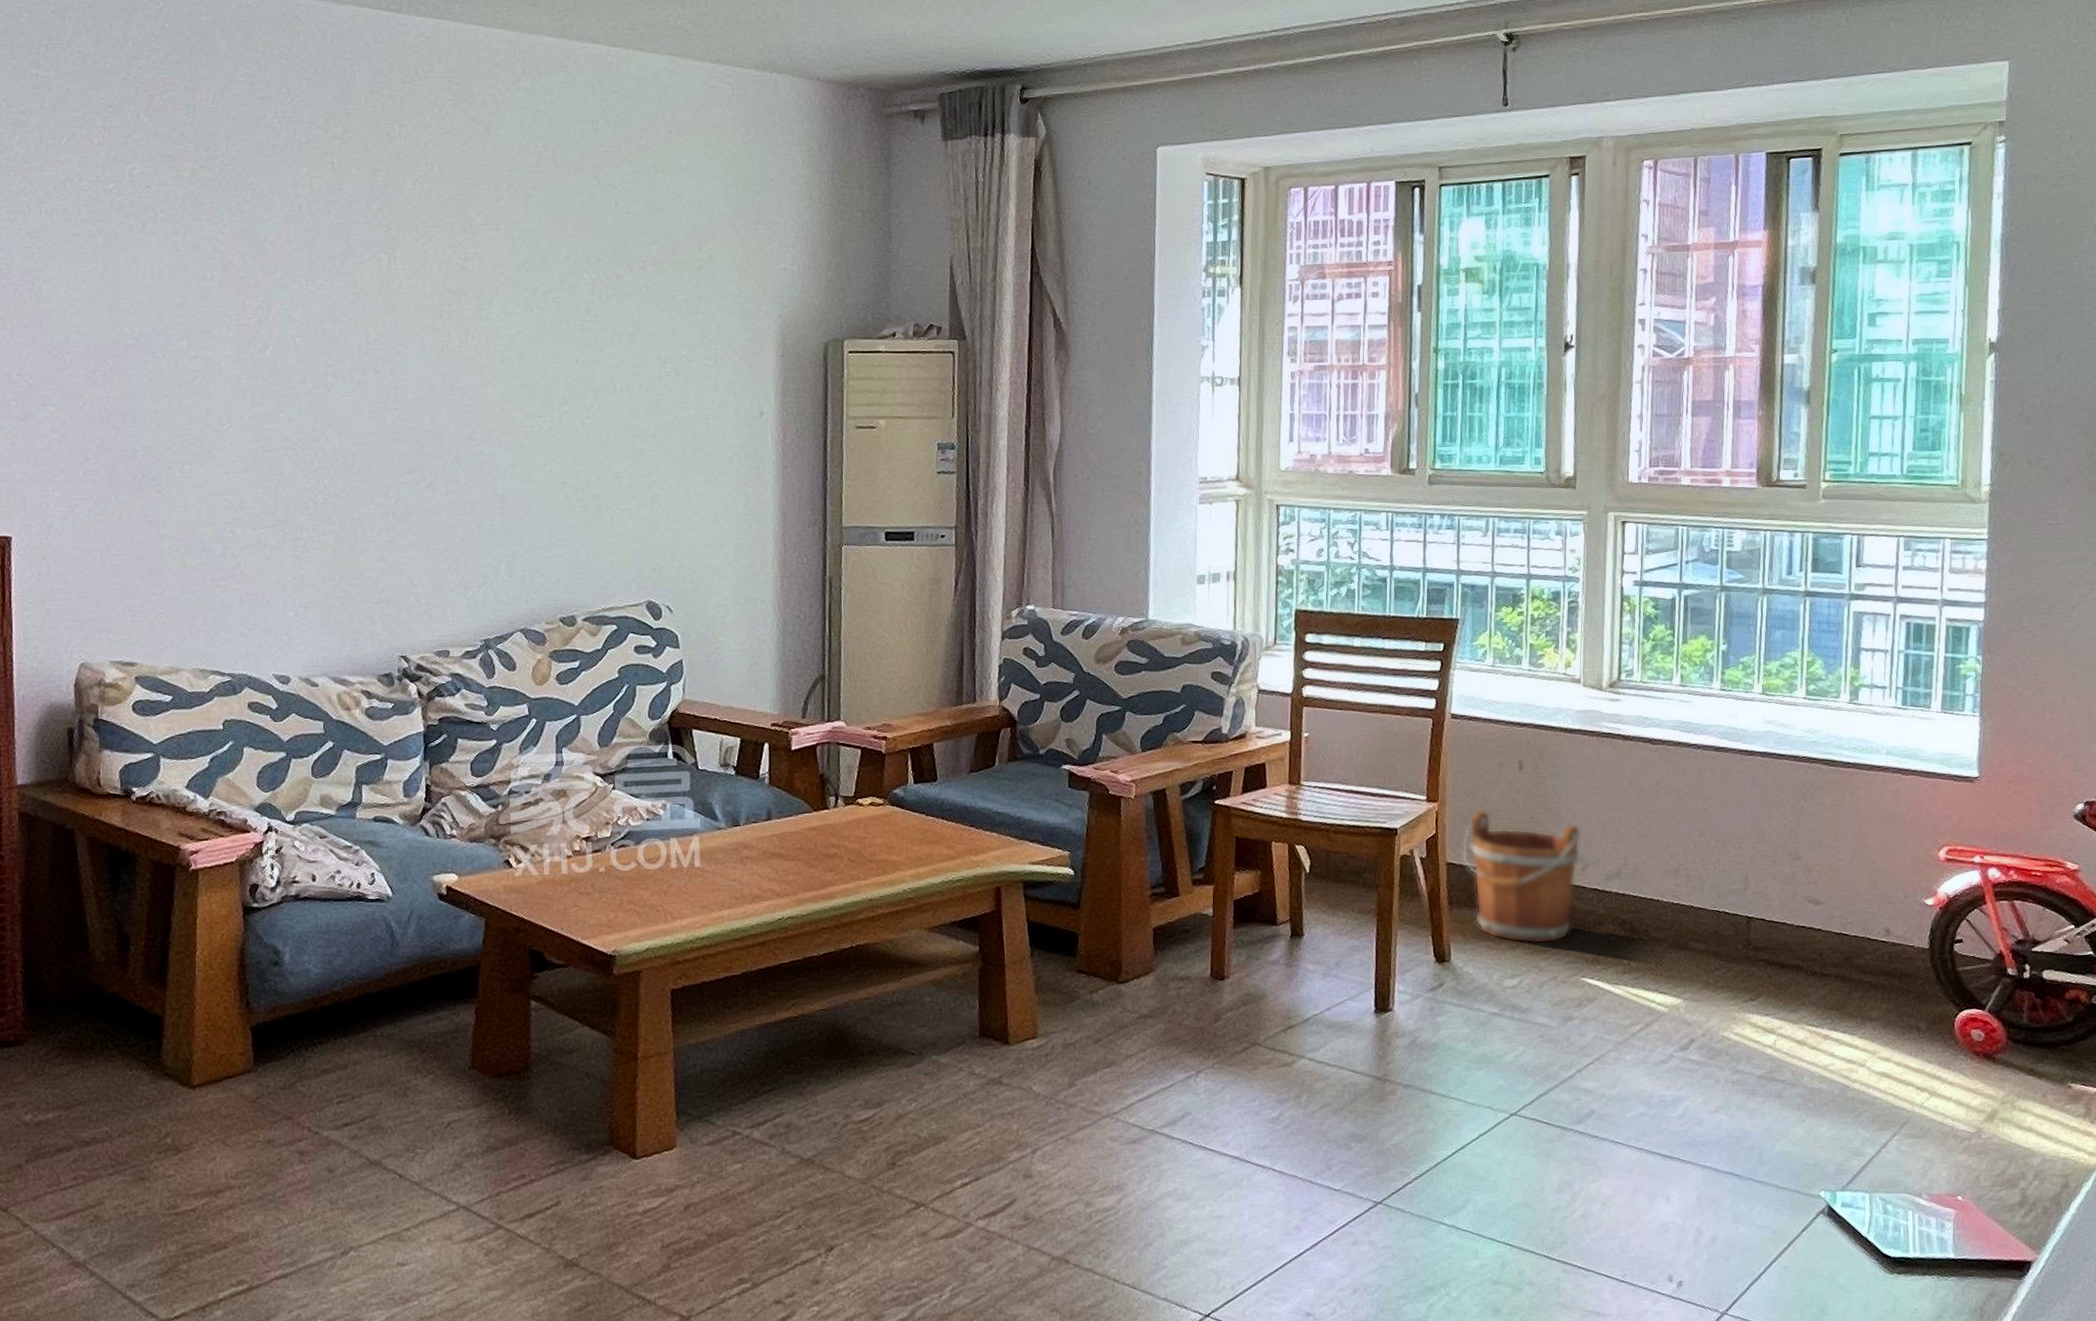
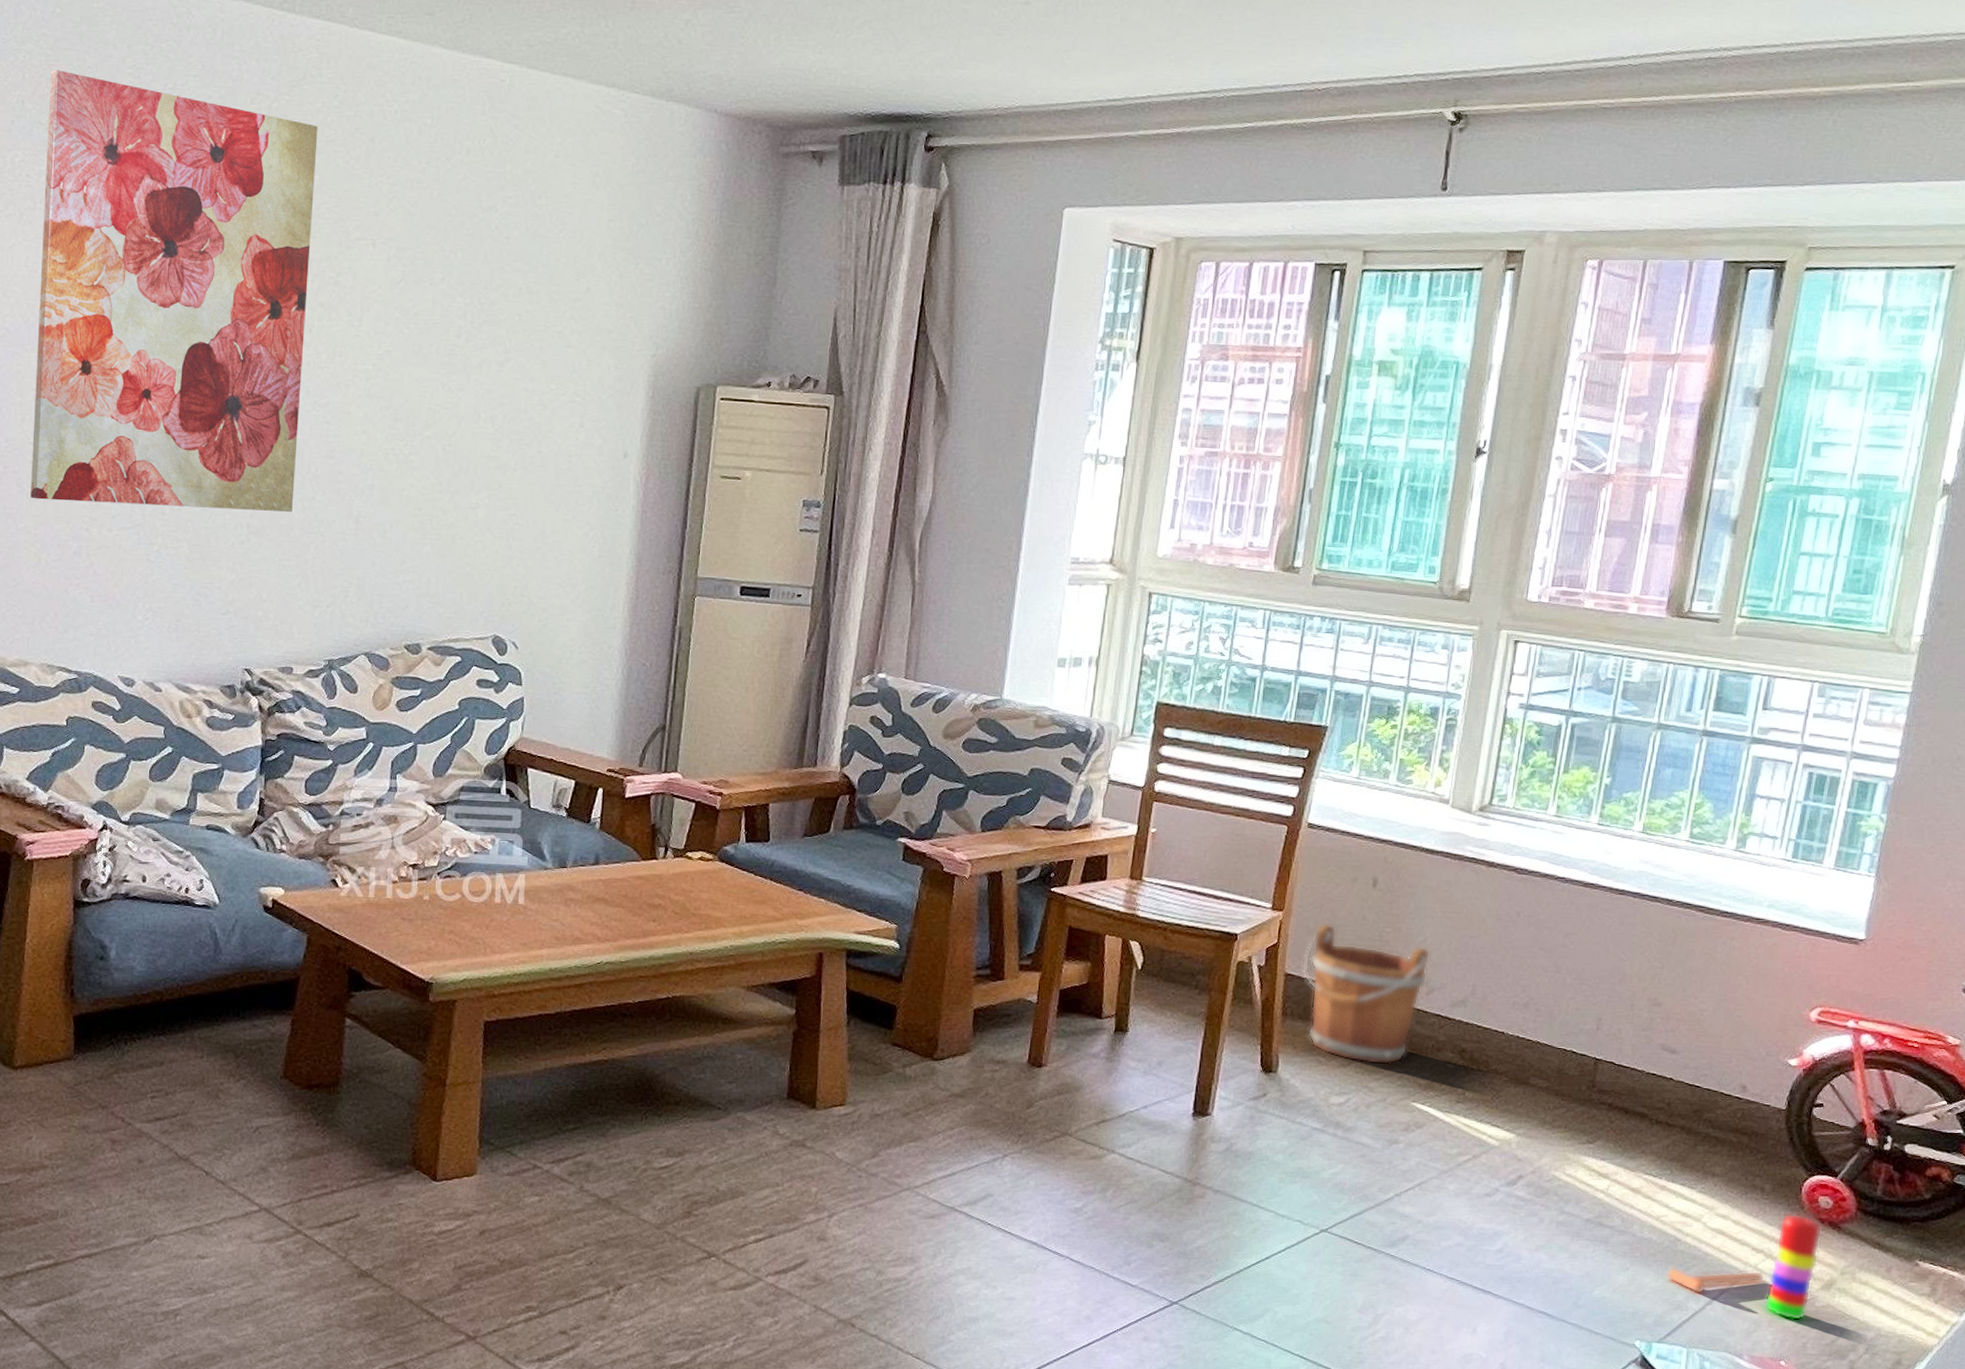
wall art: none [164,82,437,505] -> present [31,70,318,512]
stacking toy: none [1840,1048,1979,1155] -> present [1666,1213,1823,1321]

